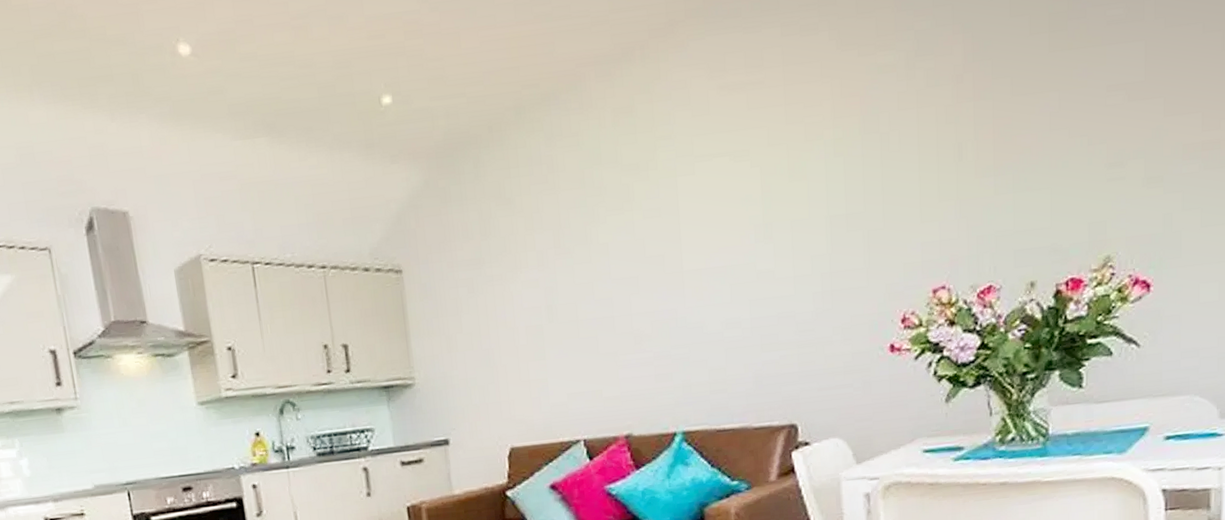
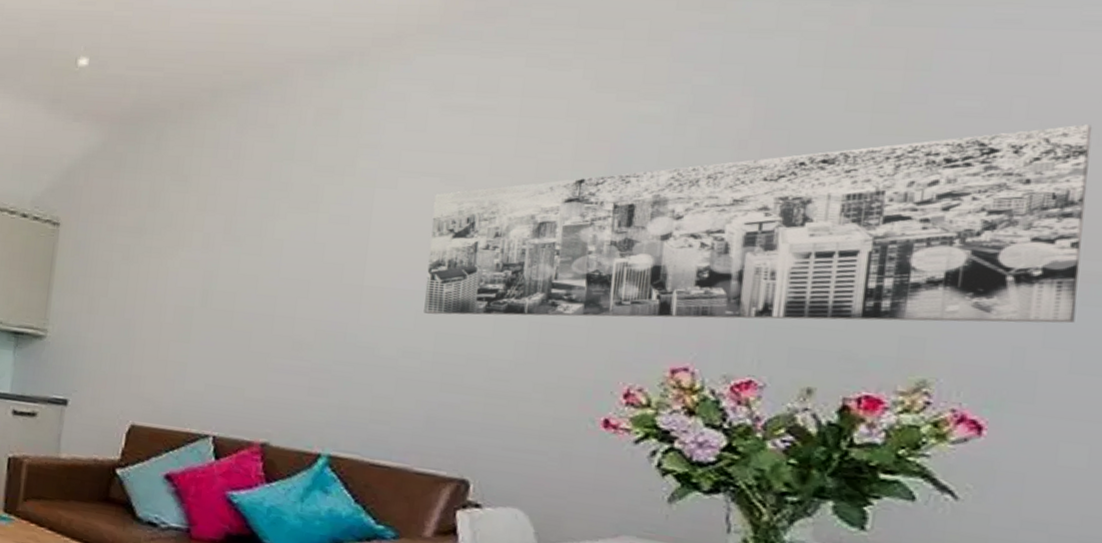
wall art: none [728,15,1201,286] -> present [424,124,1093,323]

